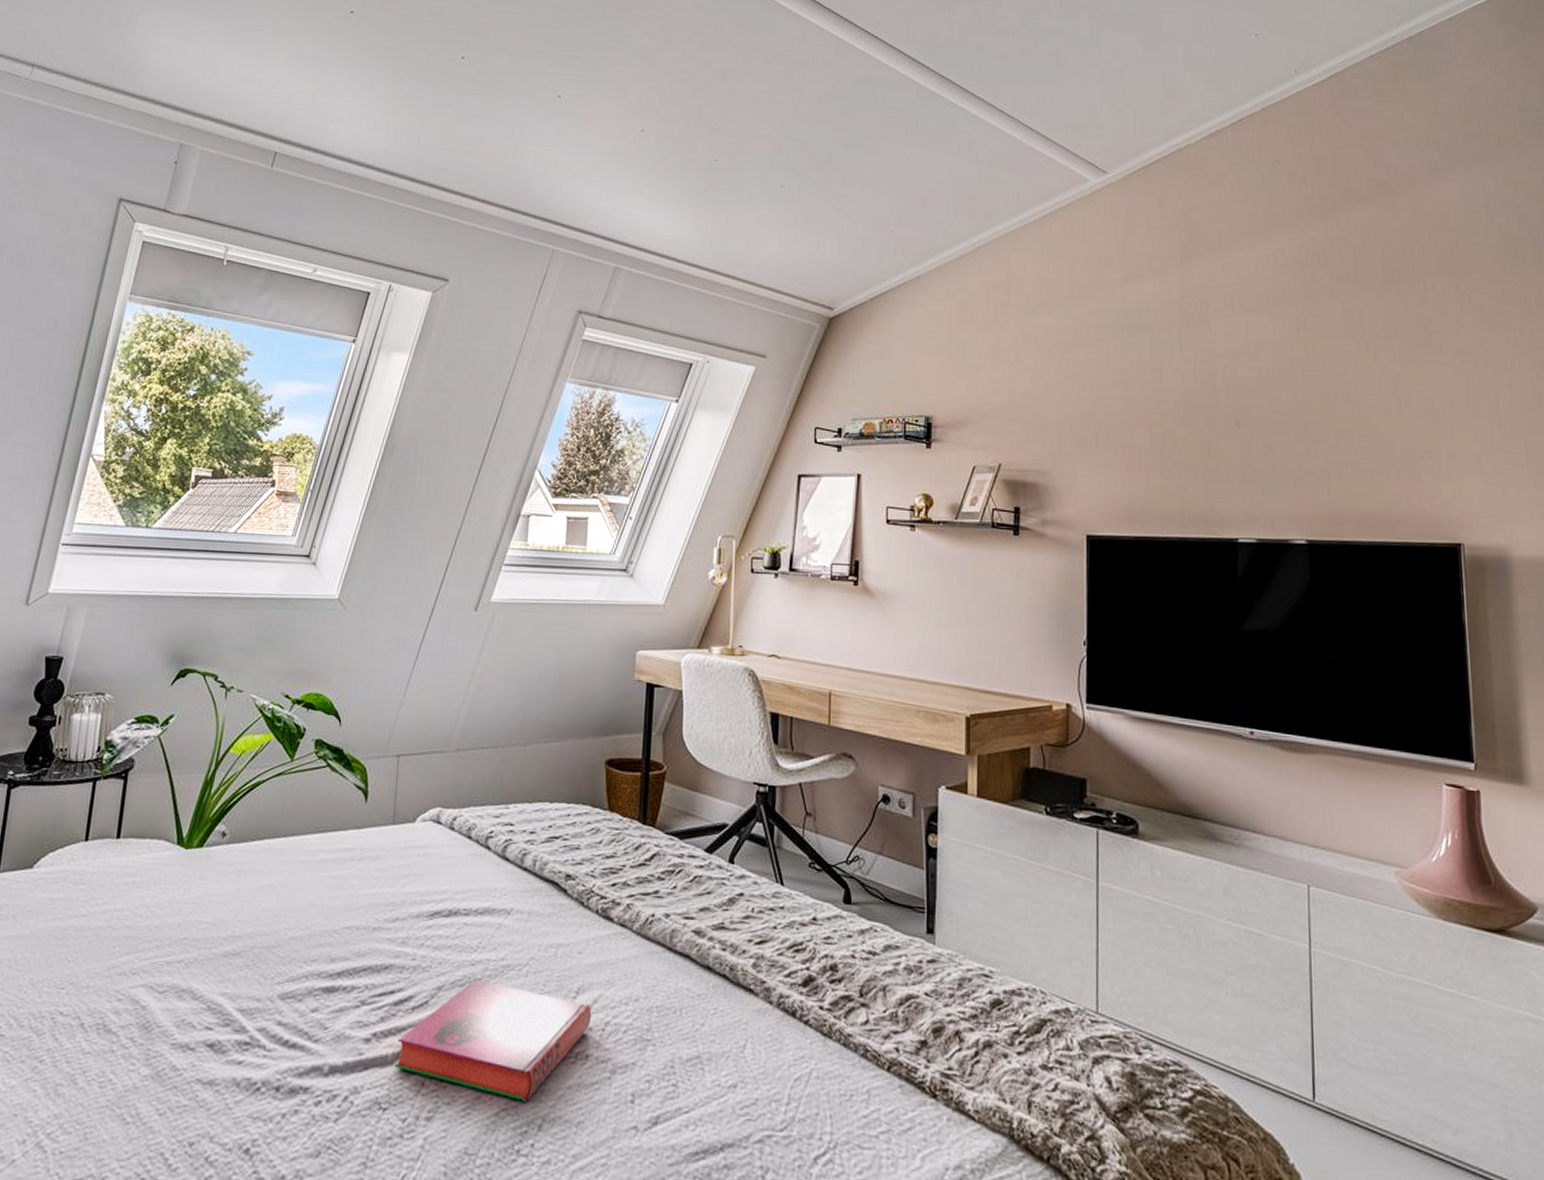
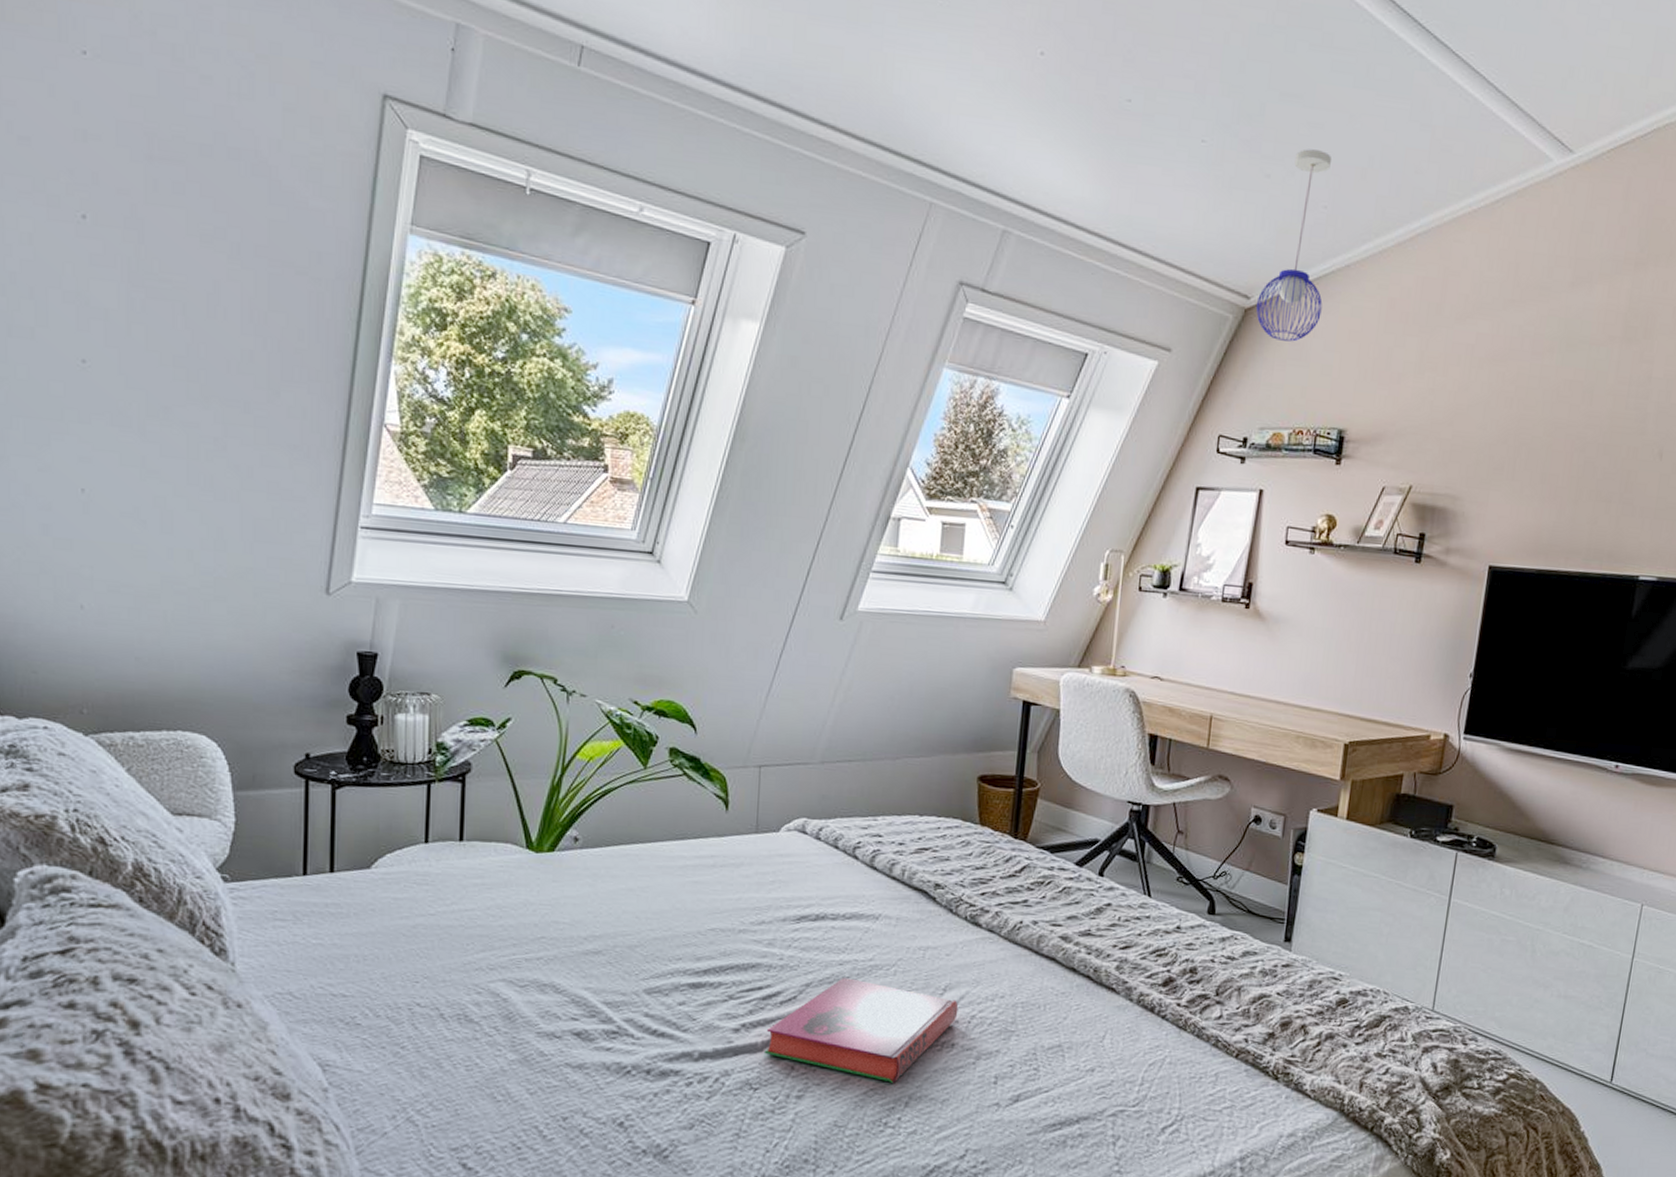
pendant light: none [840,186,899,343] -> present [1256,148,1332,342]

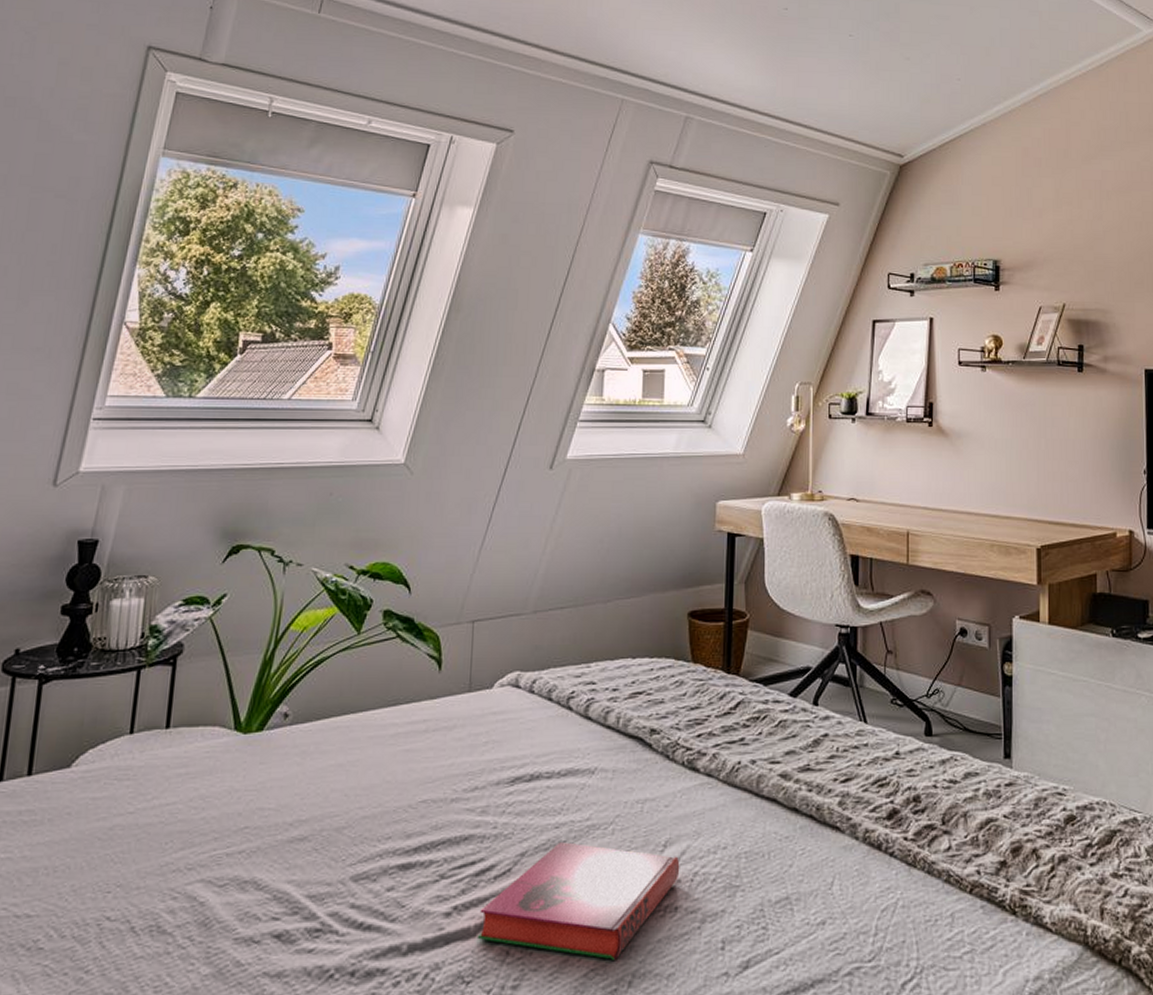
pendant light: present [1256,148,1332,342] -> none [910,35,966,190]

